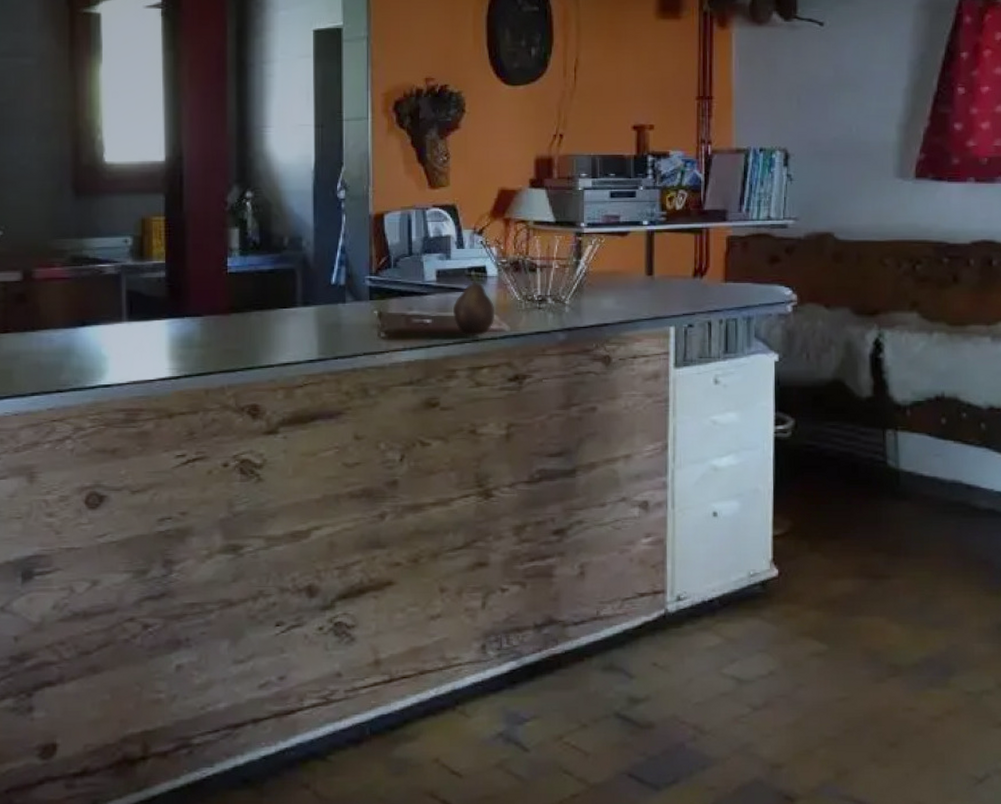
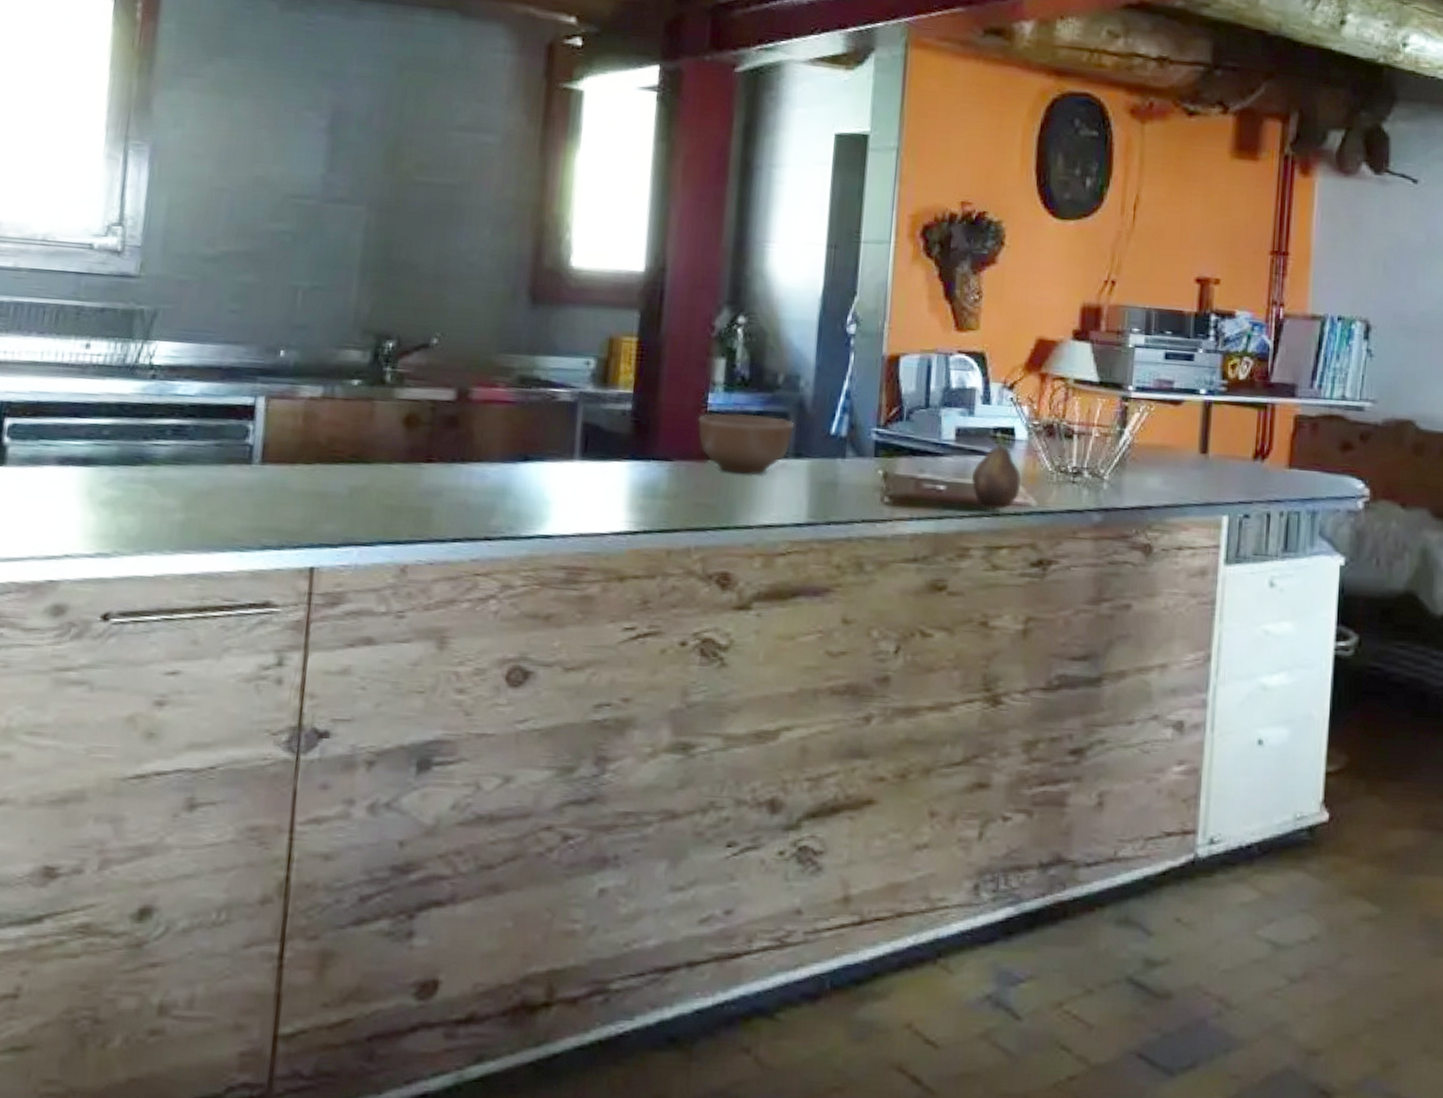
bowl: none [221,273,301,322] -> present [698,413,795,474]

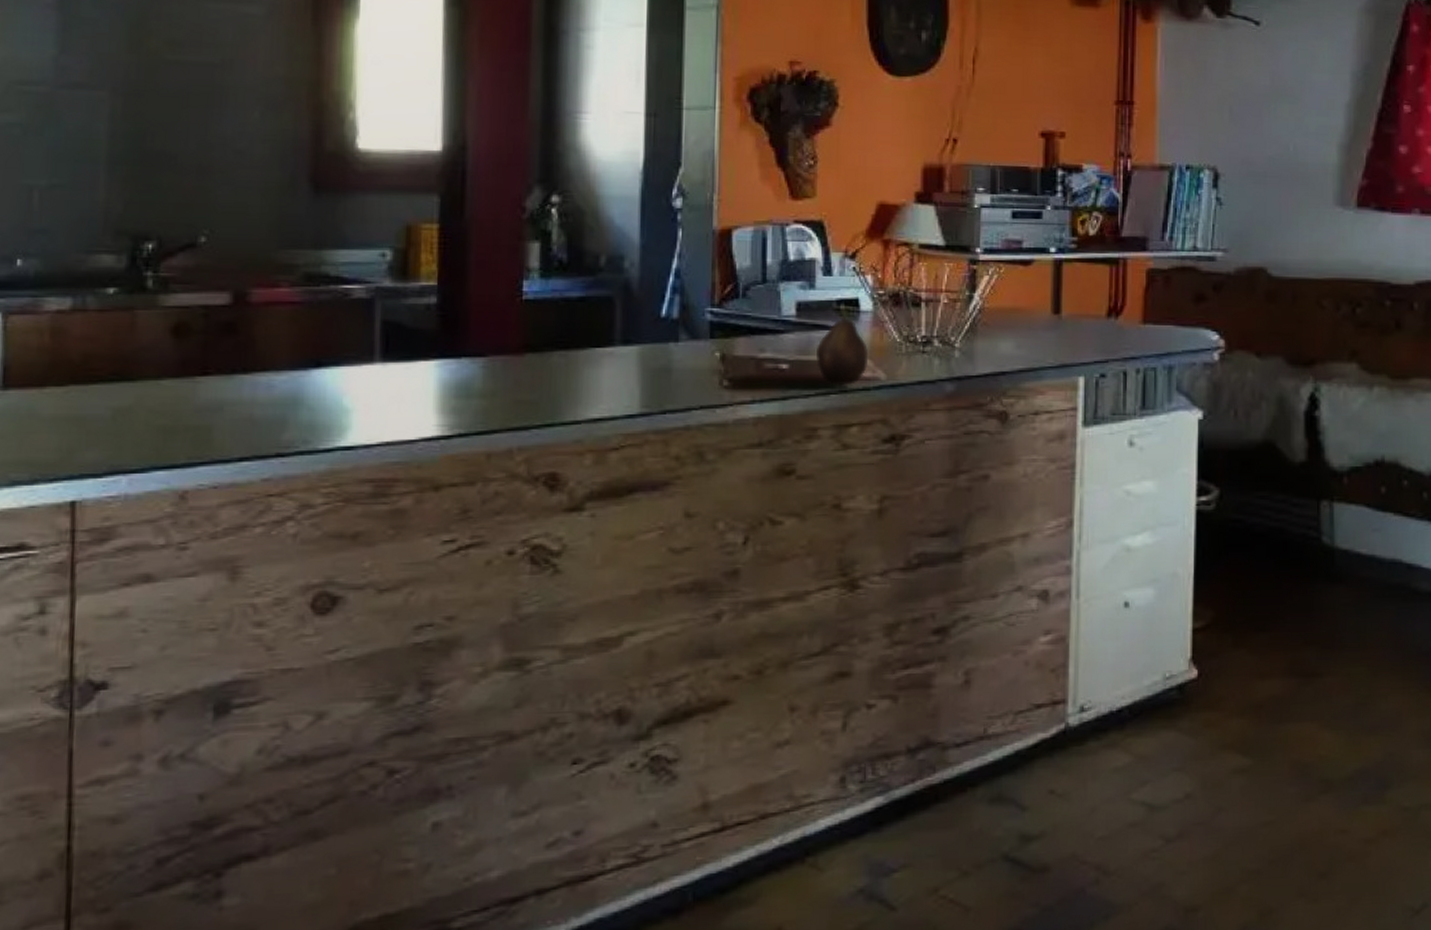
bowl: present [698,413,795,474] -> none [513,301,621,365]

